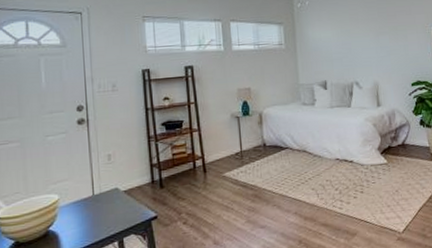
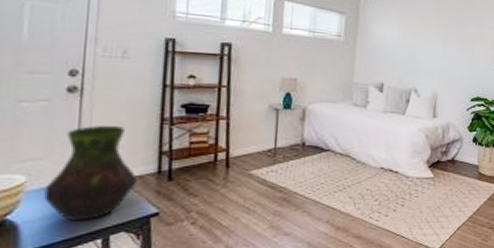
vase: none [72,146,137,228] -> present [44,125,137,221]

